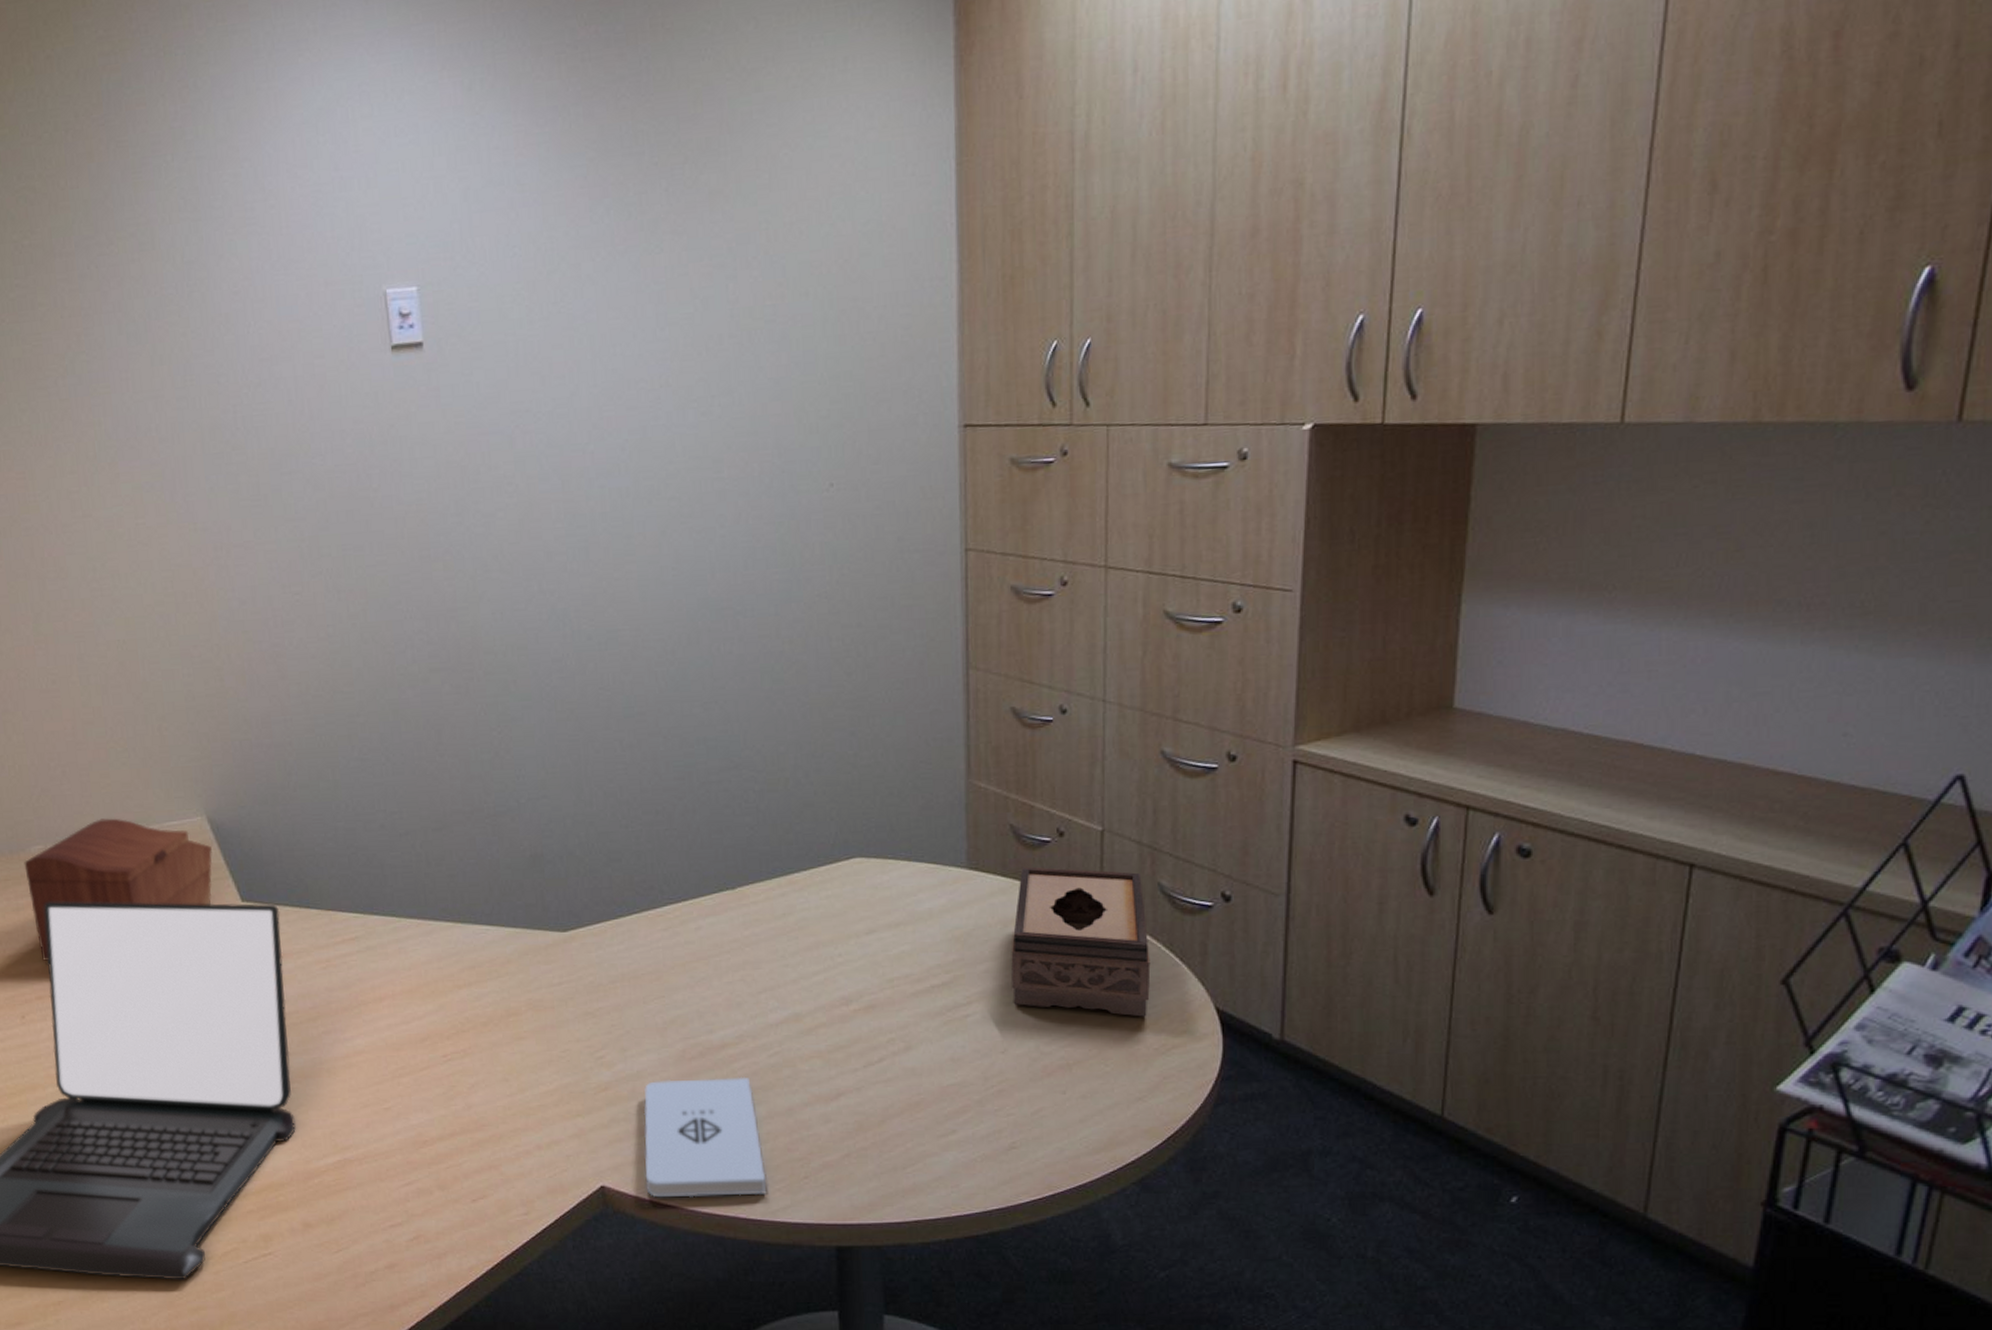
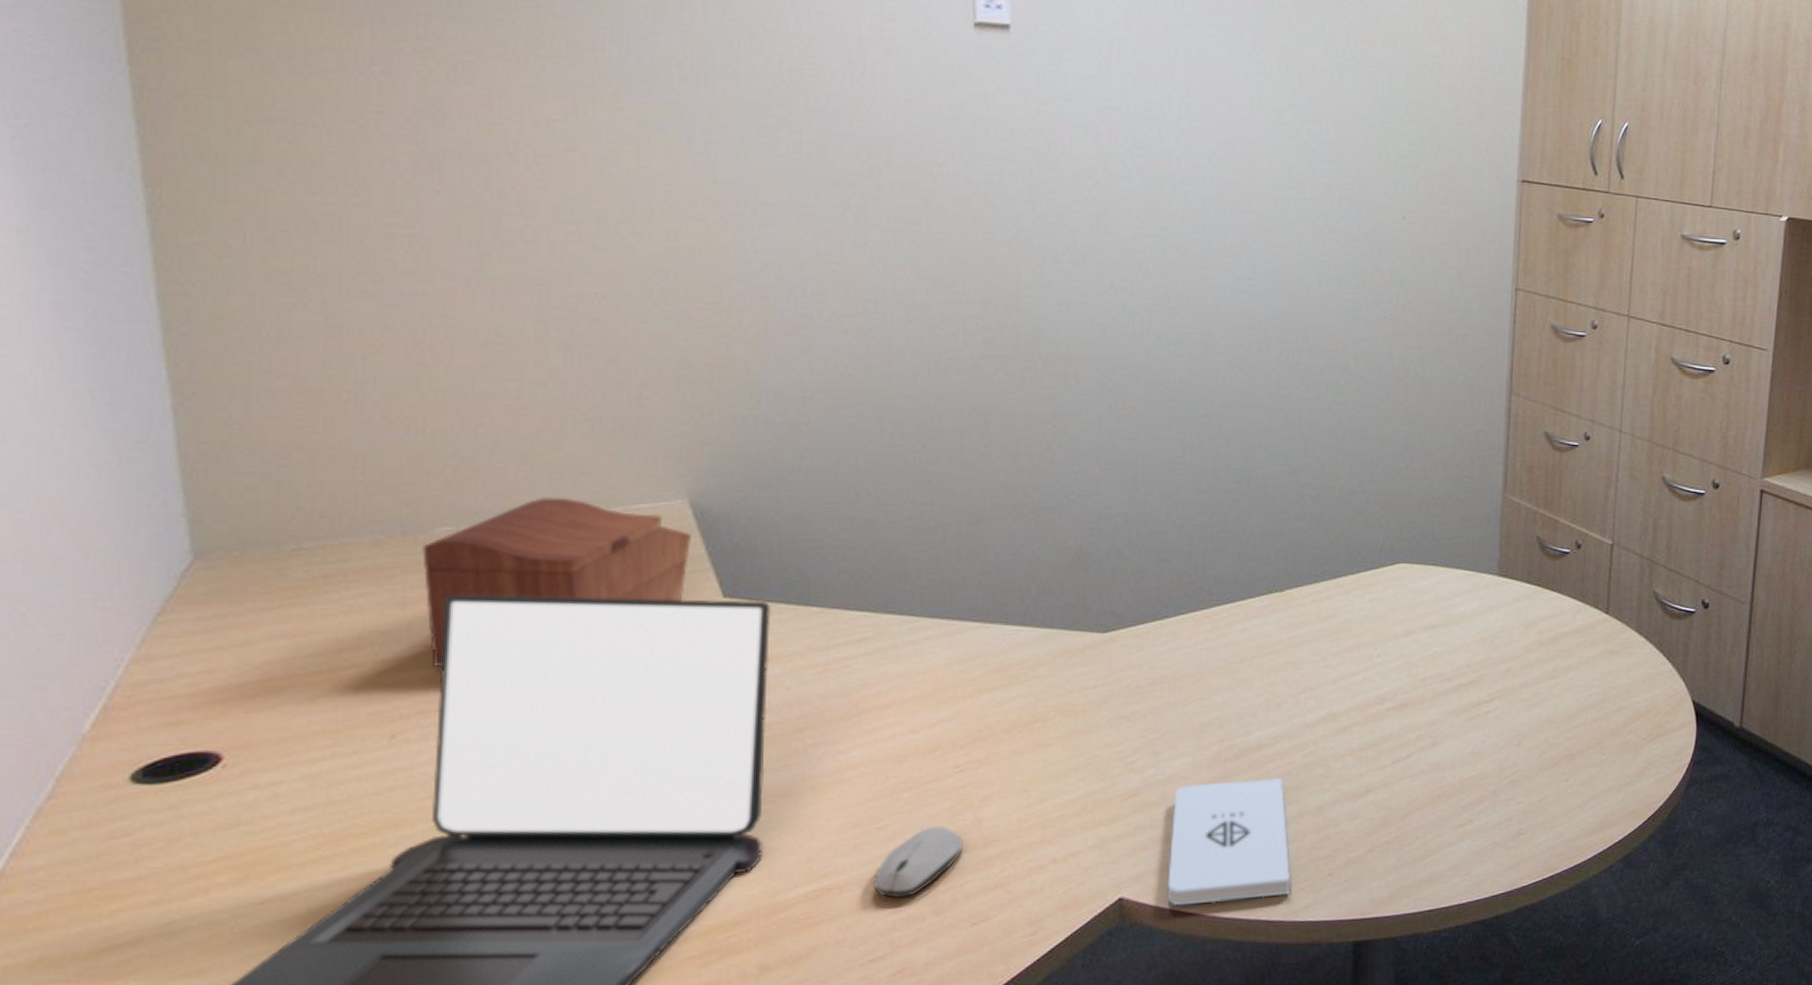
computer mouse: none [385,1109,458,1173] -> present [872,826,963,899]
tissue box: present [1010,866,1151,1017] -> none [1528,575,1644,710]

